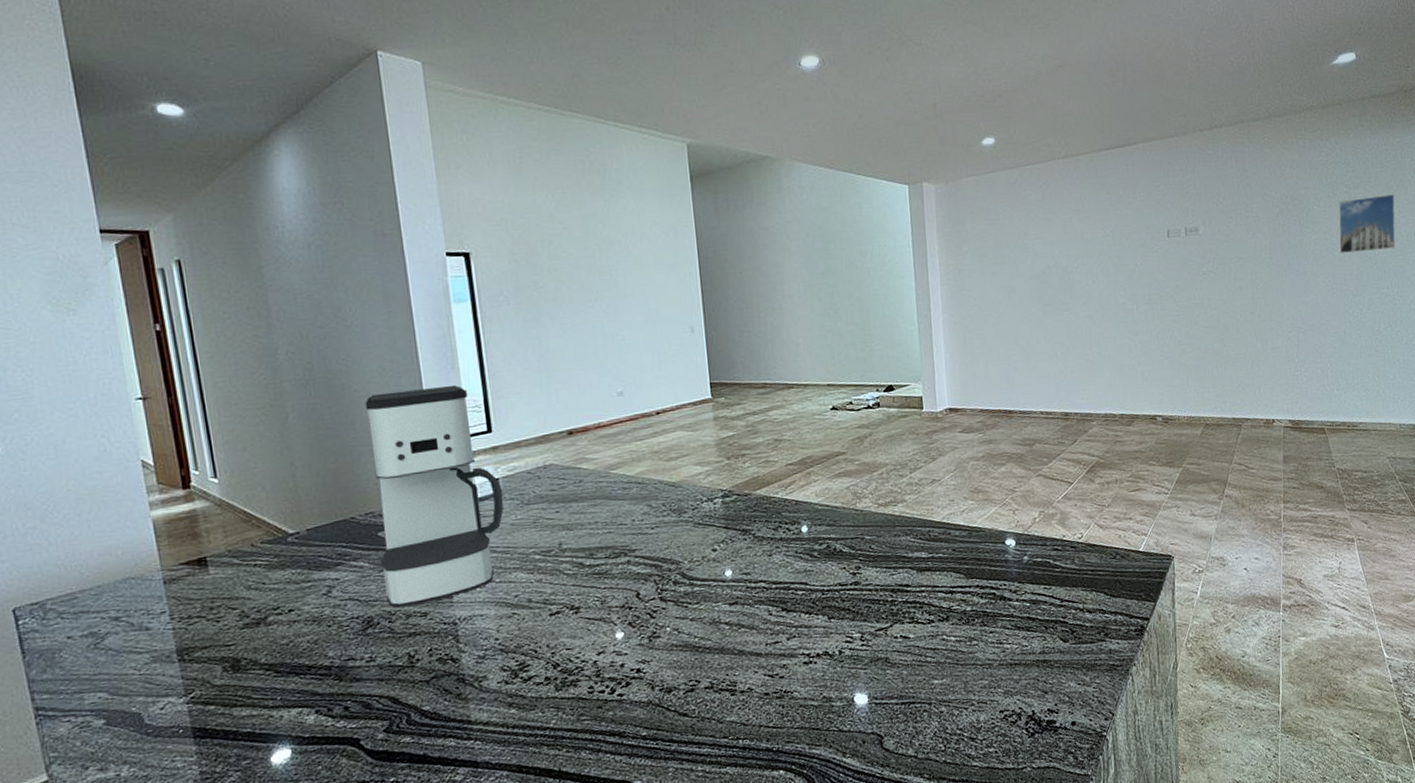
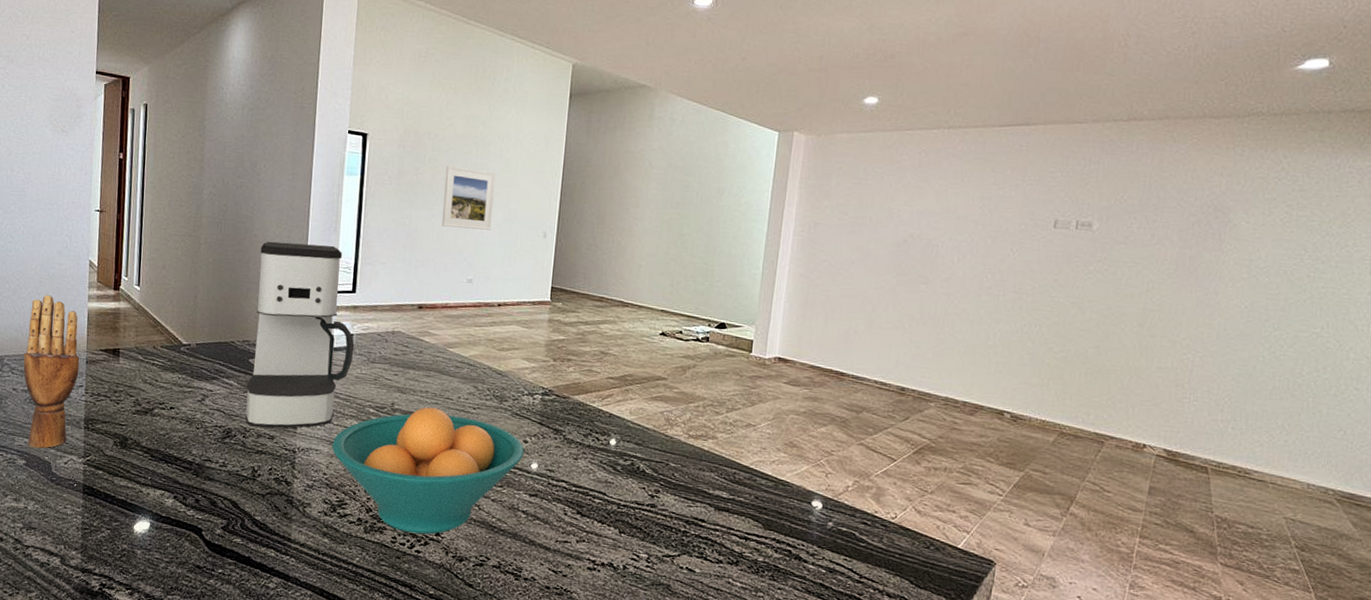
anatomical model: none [70,513,158,702] -> present [23,295,80,448]
fruit bowl: none [498,537,716,679] -> present [332,407,525,534]
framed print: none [569,272,633,340] -> present [441,165,496,230]
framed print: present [1338,194,1396,253] -> none [1265,221,1352,285]

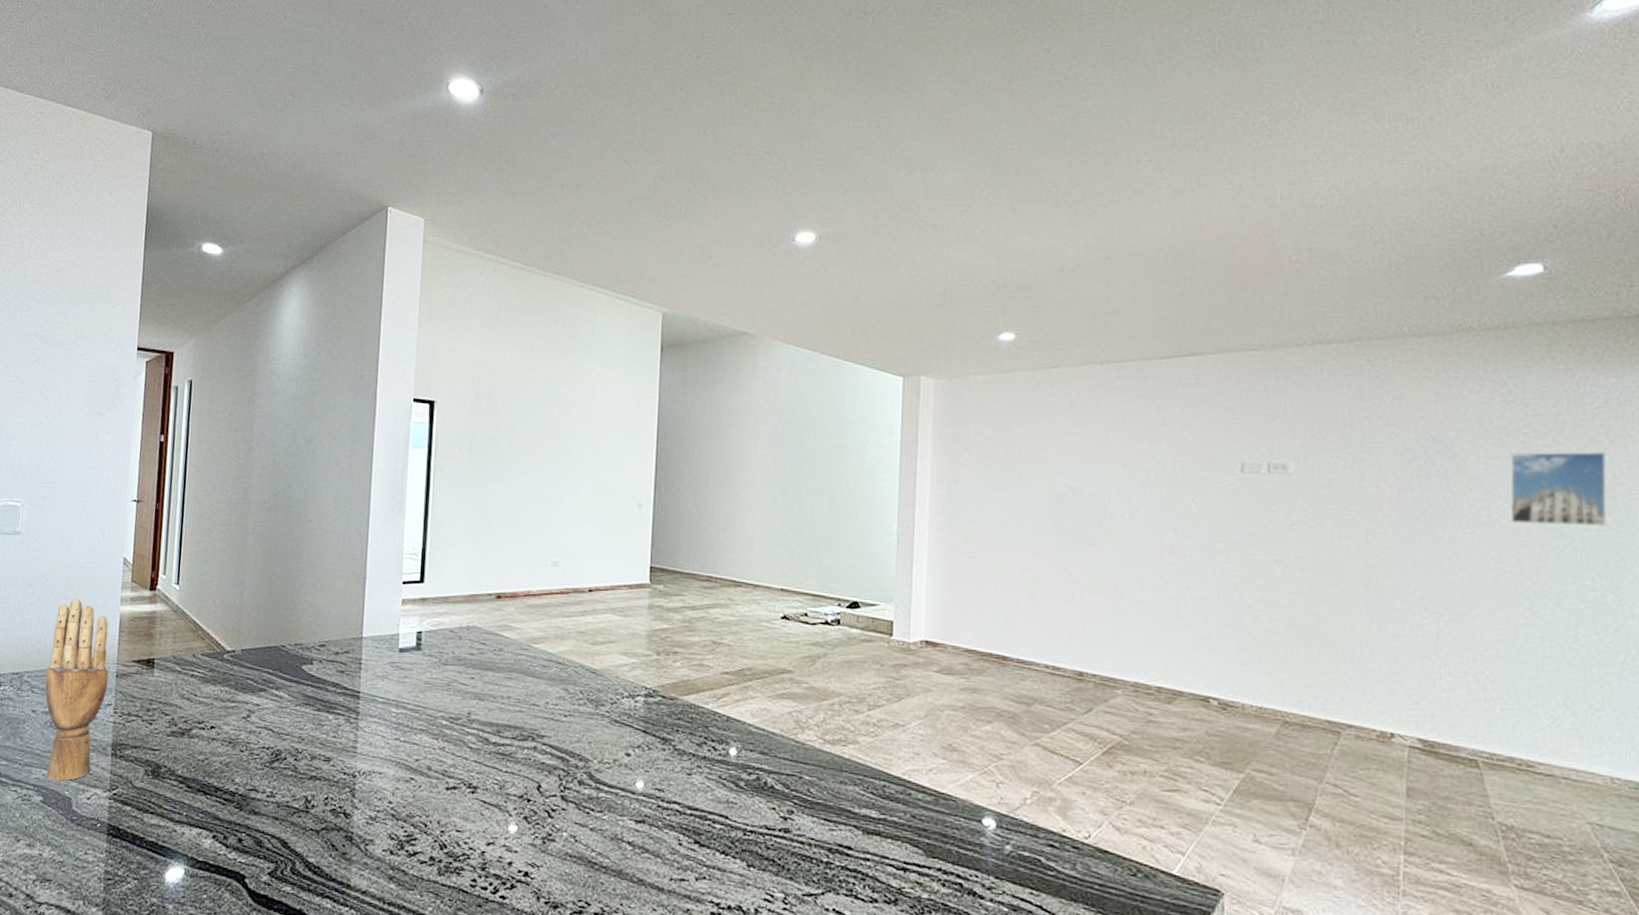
coffee maker: present [244,241,355,428] -> none [296,527,424,748]
fruit bowl: present [332,407,525,534] -> none [398,716,627,875]
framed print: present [441,165,496,230] -> none [520,432,581,504]
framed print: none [1265,221,1352,285] -> present [1510,451,1607,526]

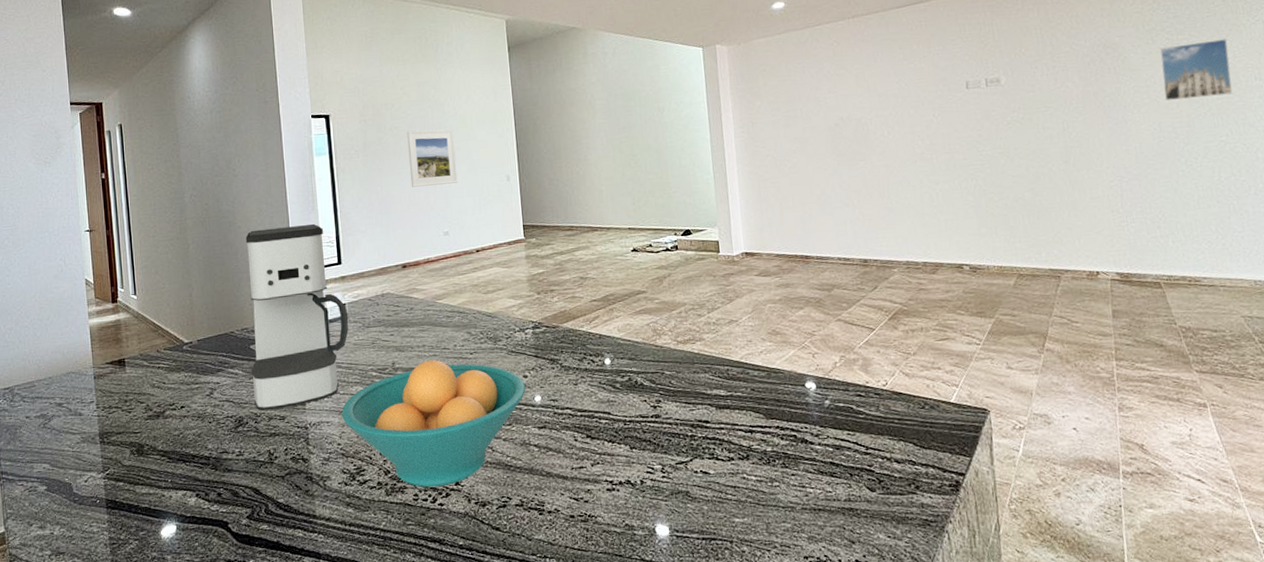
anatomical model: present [45,599,109,781] -> none [33,319,88,472]
coffee maker: none [296,527,424,748] -> present [245,223,349,411]
fruit bowl: none [398,716,627,875] -> present [341,360,526,488]
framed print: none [520,432,581,504] -> present [406,129,458,187]

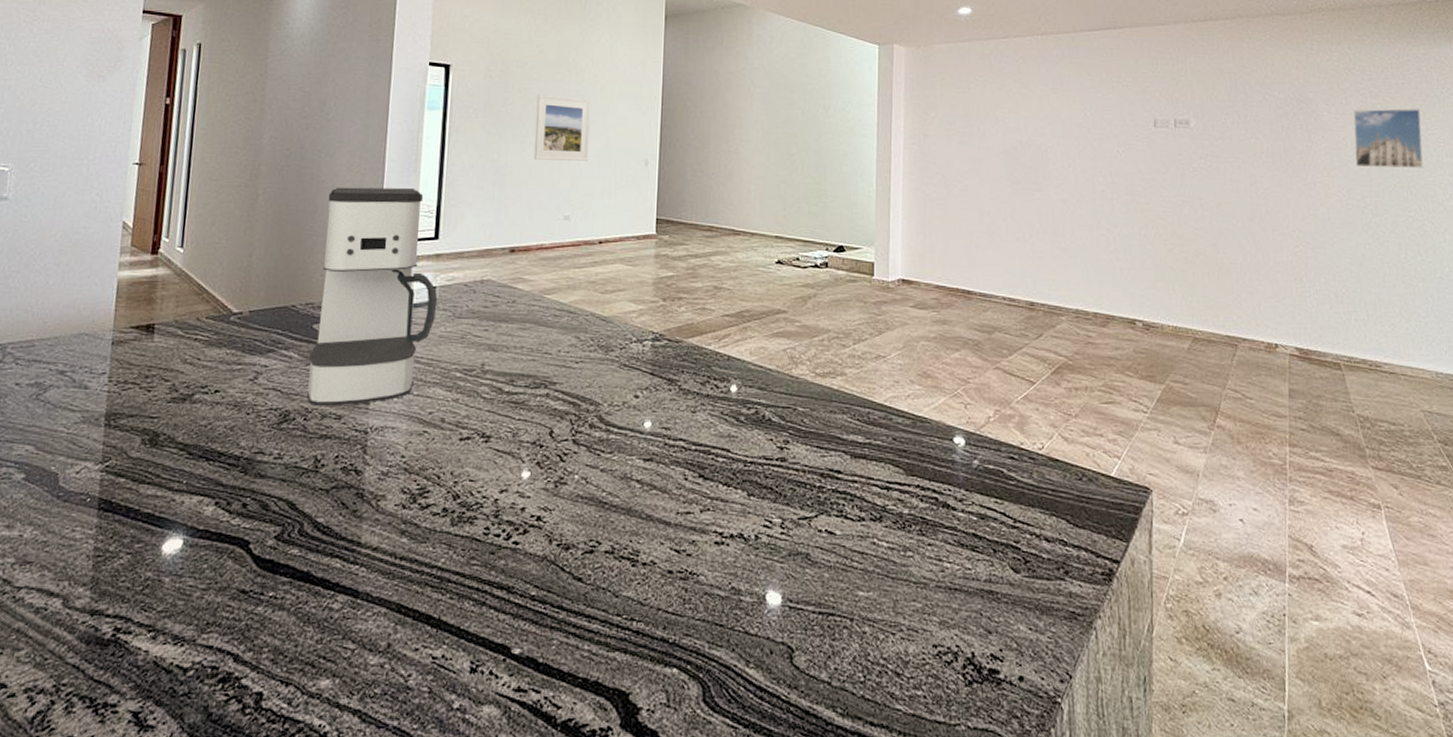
fruit bowl: present [341,360,526,488] -> none [411,365,636,521]

